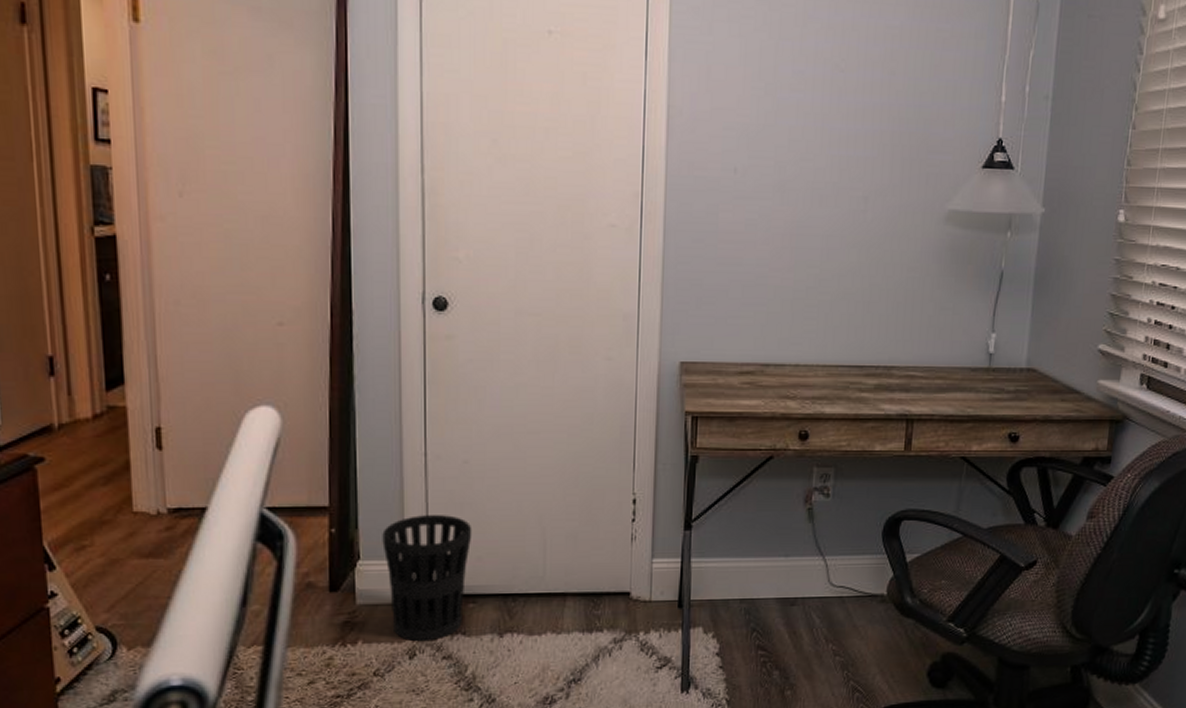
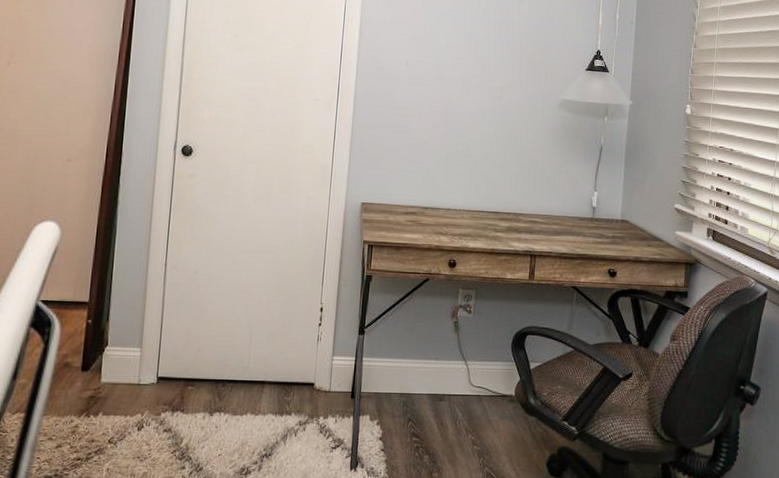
wastebasket: present [382,515,472,642] -> none [126,312,196,416]

